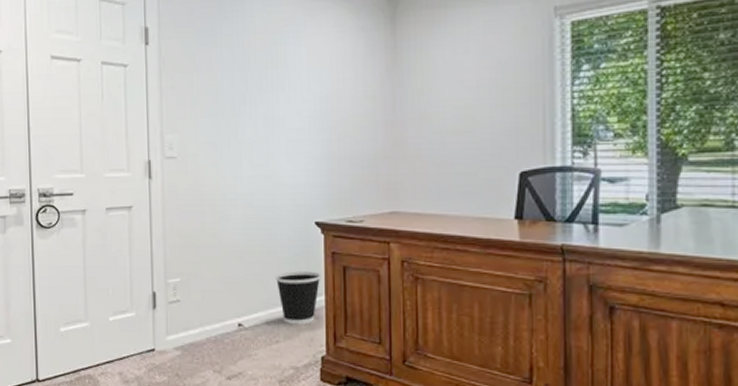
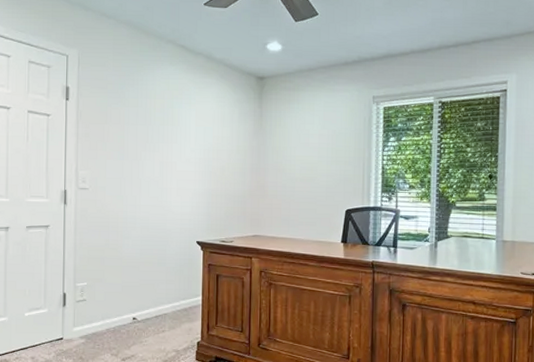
wastebasket: present [275,271,322,325] -> none [163,278,200,318]

